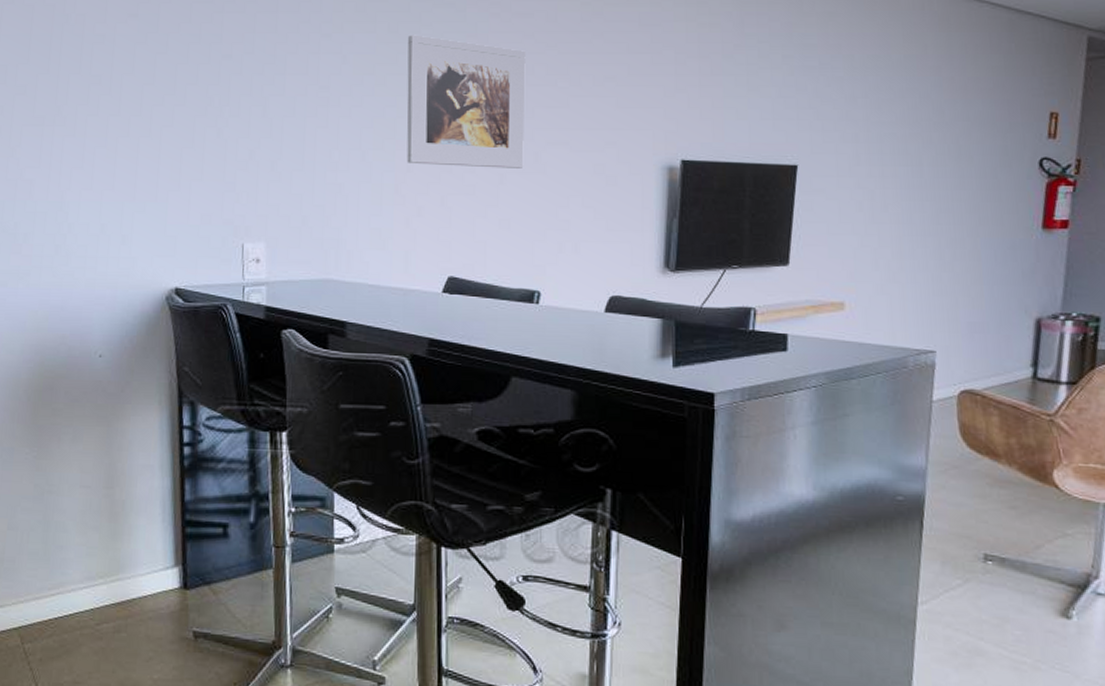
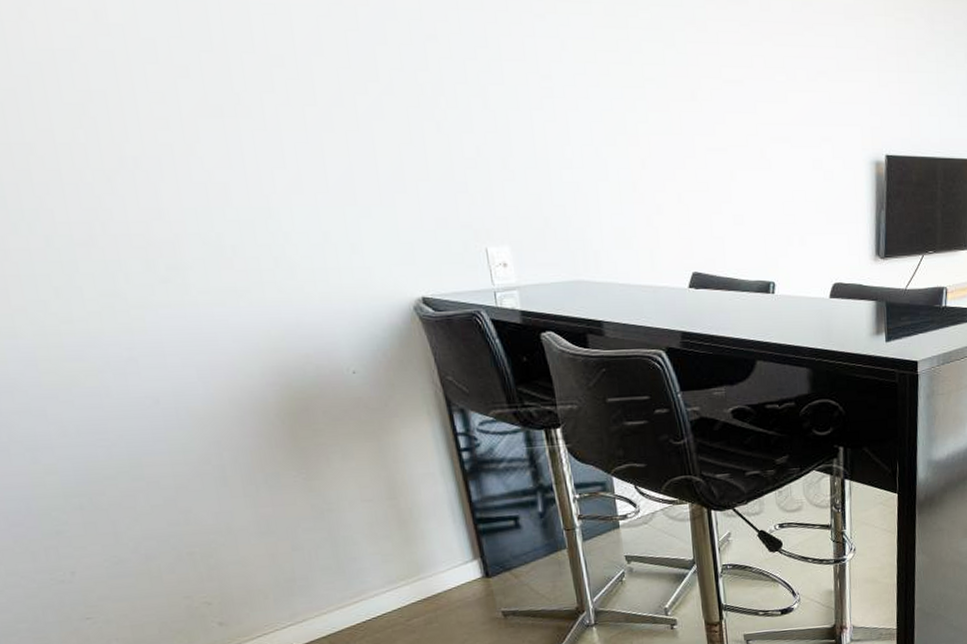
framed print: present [407,35,526,168] -> none [626,19,751,164]

